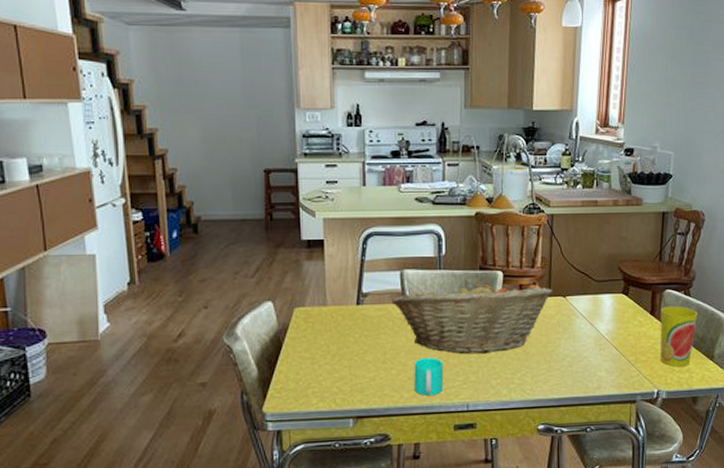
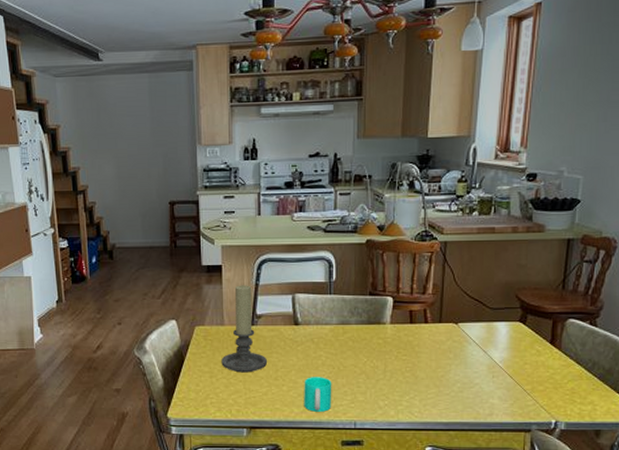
candle holder: none [324,261,375,358] -> present [221,285,268,373]
fruit basket: present [391,280,553,354] -> none [283,304,445,376]
cup: present [660,306,698,367] -> none [560,336,605,398]

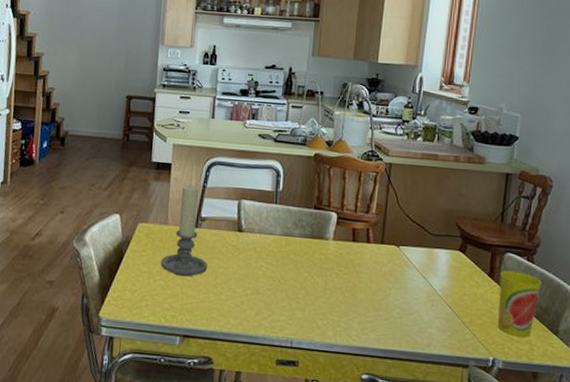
cup: present [304,377,332,412] -> none [241,287,271,326]
cup: none [560,336,605,398] -> present [498,270,542,338]

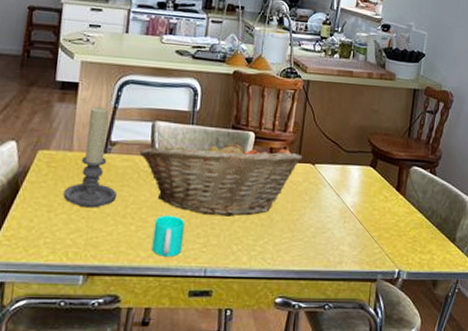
fruit basket: none [227,217,387,293] -> present [139,137,303,217]
cup: none [241,287,271,326] -> present [152,215,185,257]
cup: present [498,270,542,338] -> none [404,183,442,247]

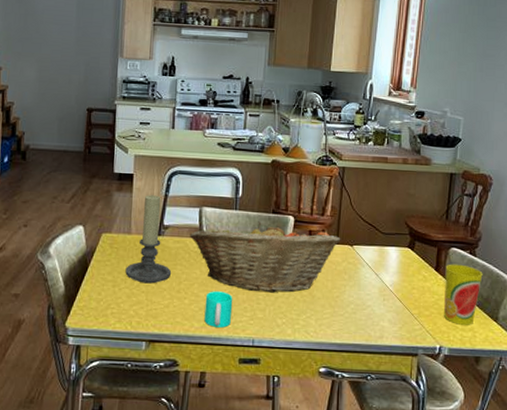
cup: none [404,183,442,247] -> present [444,264,483,325]

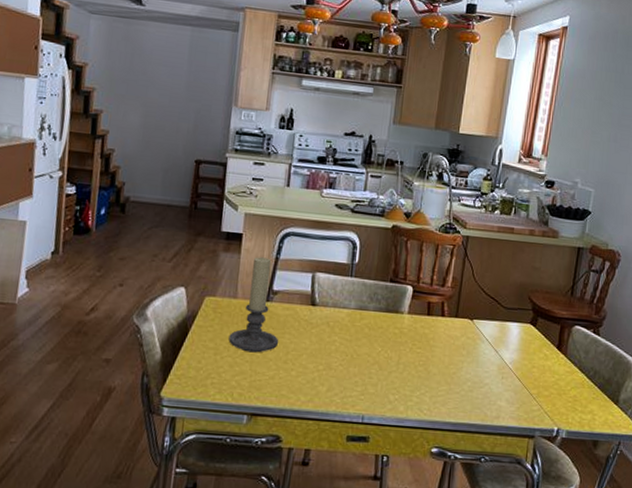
fruit basket: present [189,221,341,293] -> none [300,290,461,367]
cup: present [204,291,233,328] -> none [312,363,344,402]
cup: present [444,264,483,325] -> none [564,342,606,407]

